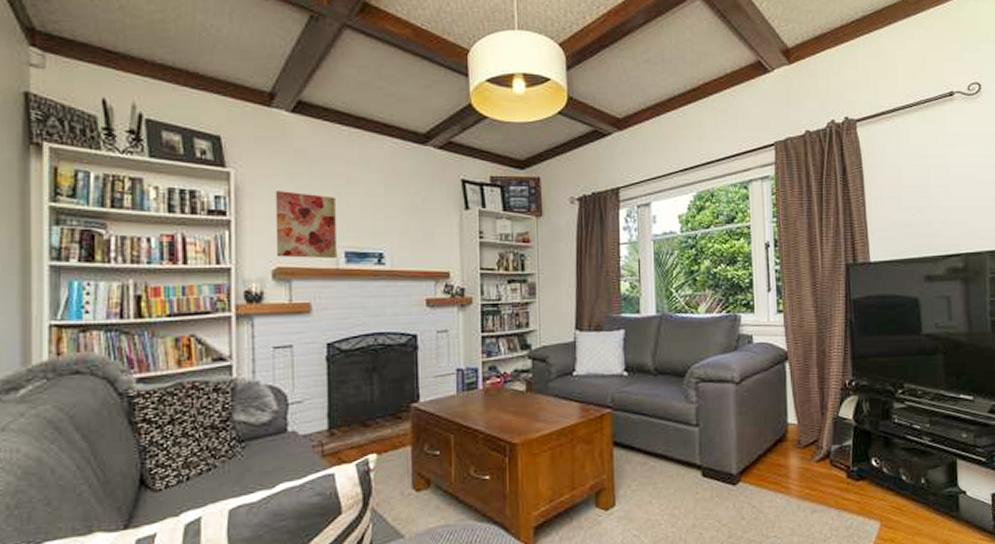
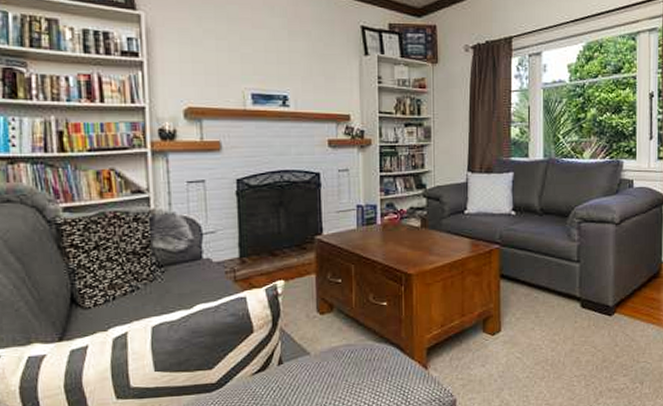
wall art: present [275,191,336,259] -> none [184,34,244,100]

